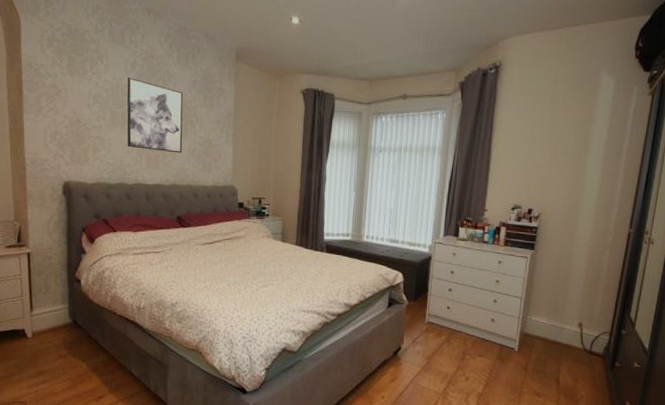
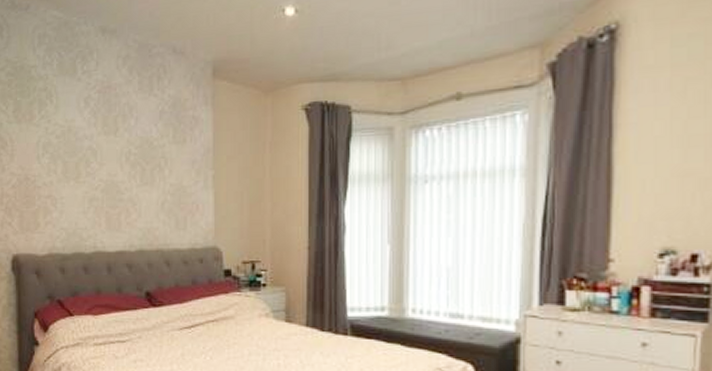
wall art: present [127,77,183,153] -> none [80,116,149,209]

